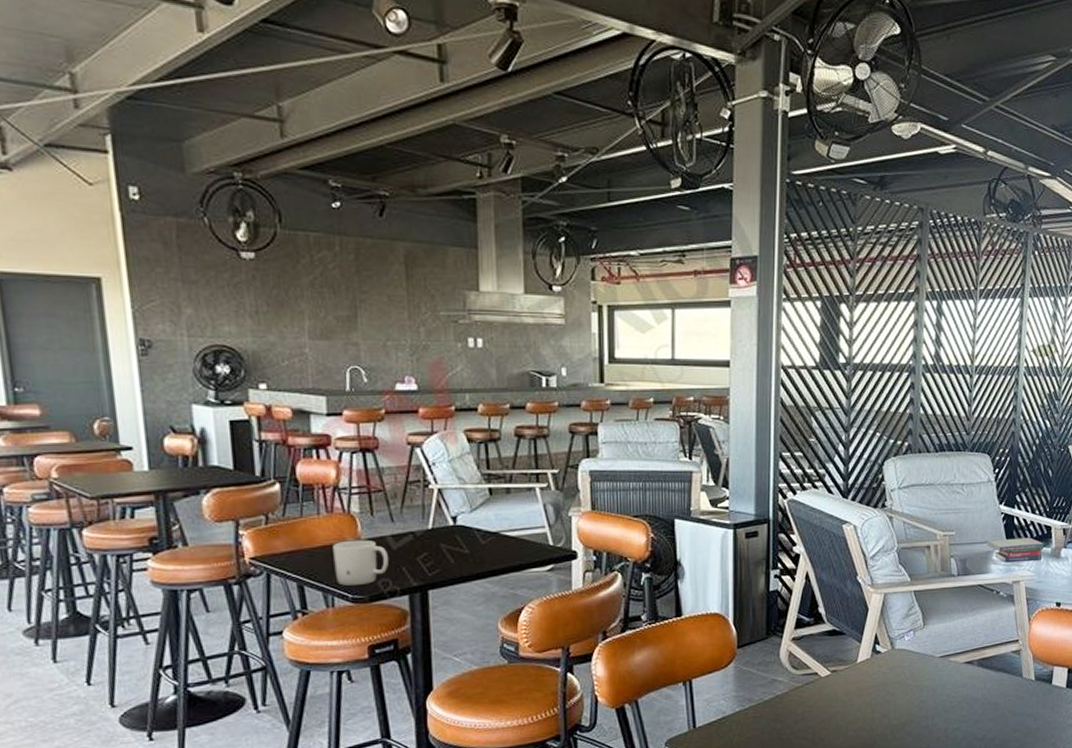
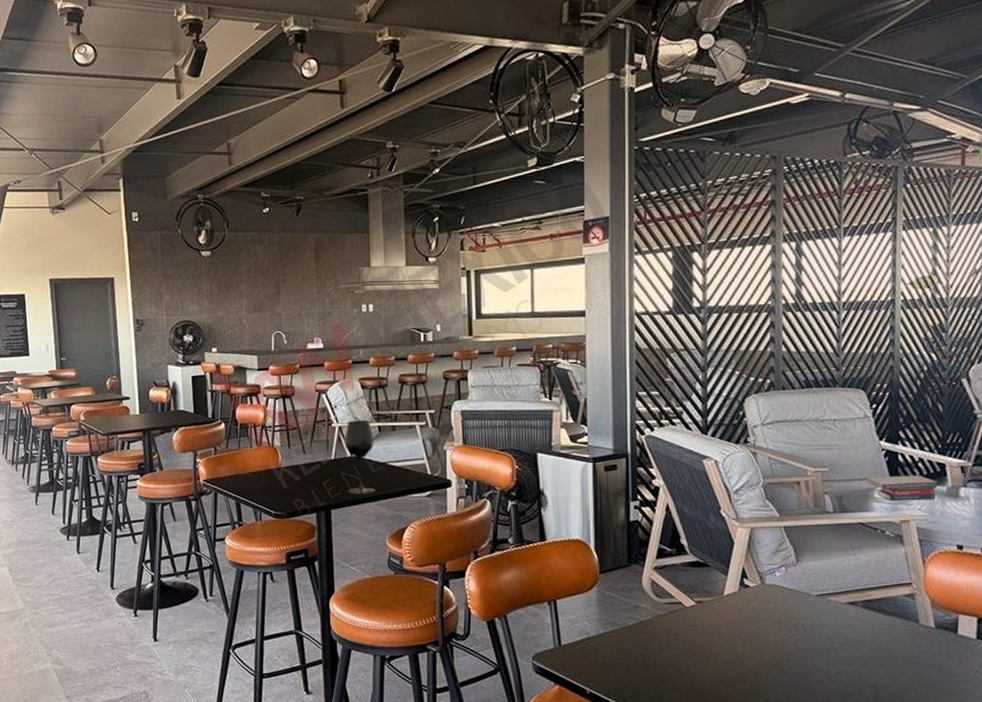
mug: present [333,539,390,586] -> none [261,467,302,504]
wineglass: none [445,480,485,571] -> present [344,419,375,495]

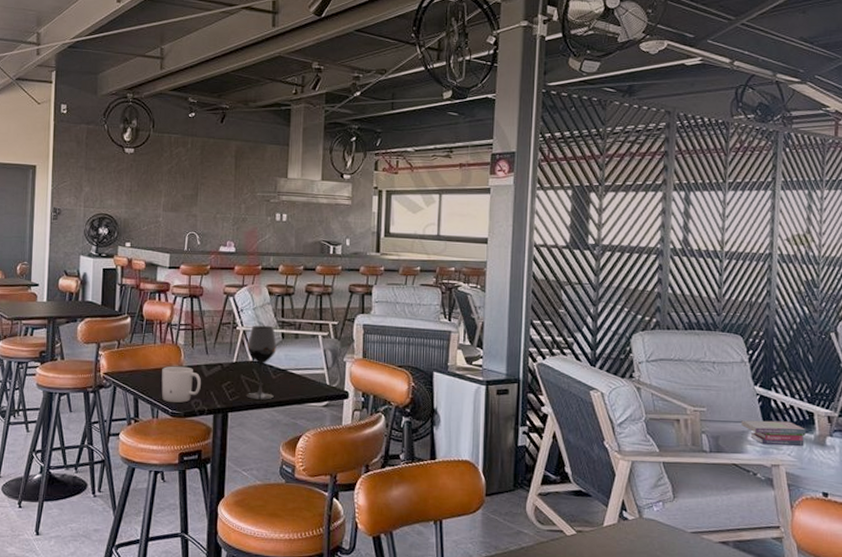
mug: none [261,467,302,504] -> present [161,366,202,403]

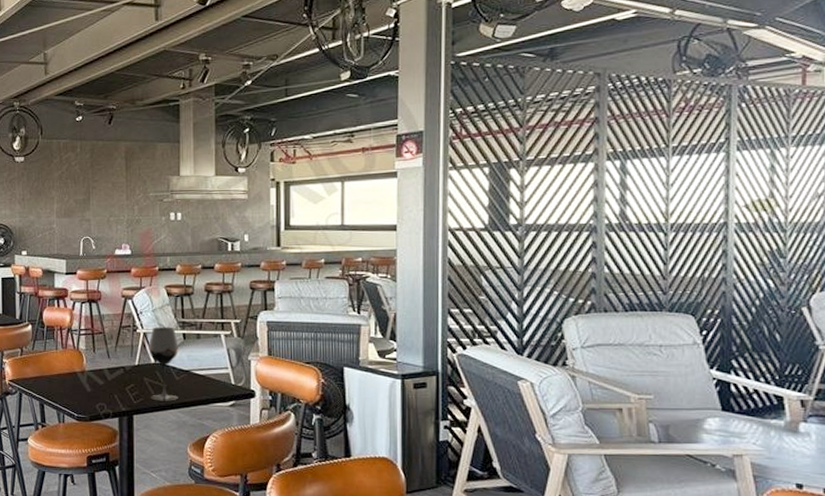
mug: present [161,366,202,403] -> none [65,371,105,407]
books: present [741,420,806,447] -> none [695,406,774,435]

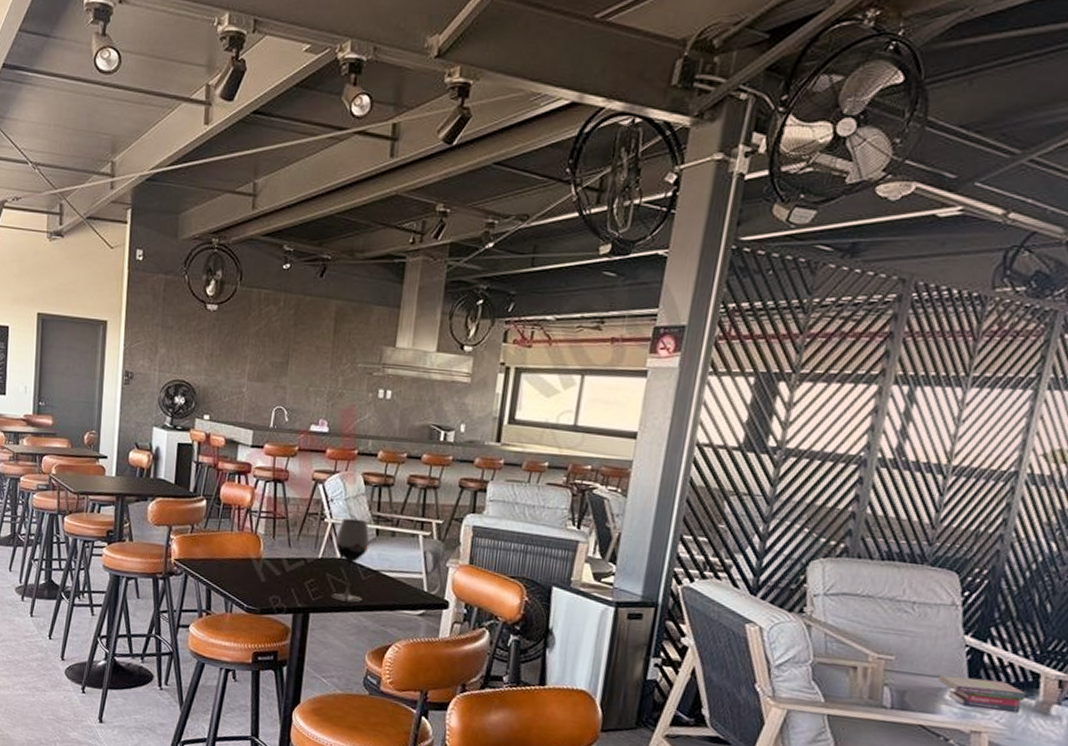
books: none [695,406,774,435] -> present [938,675,1026,713]

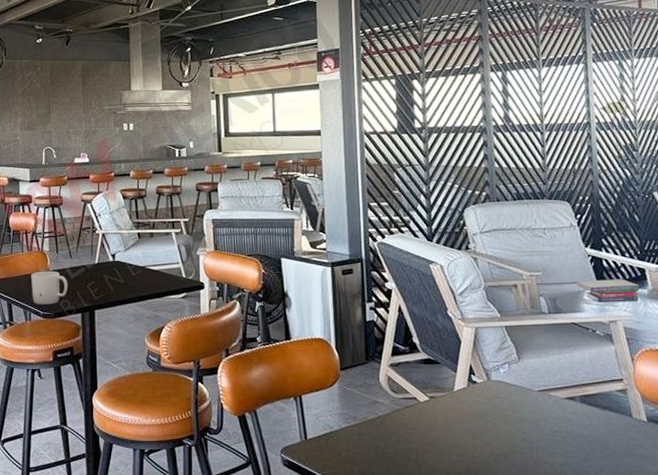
mug: none [236,557,282,598] -> present [31,271,68,305]
wineglass: present [330,518,370,603] -> none [107,227,135,296]

